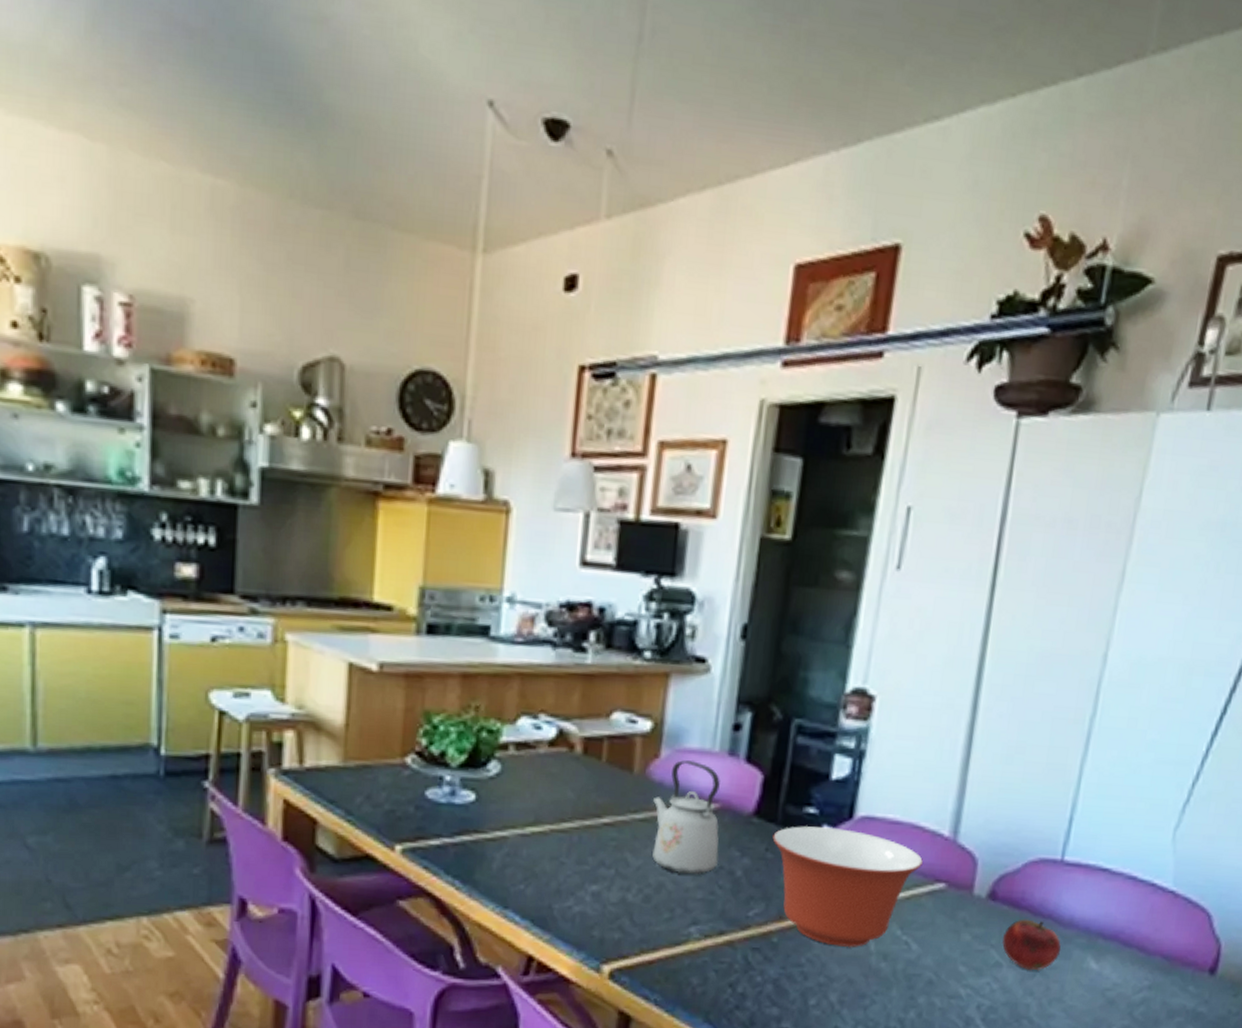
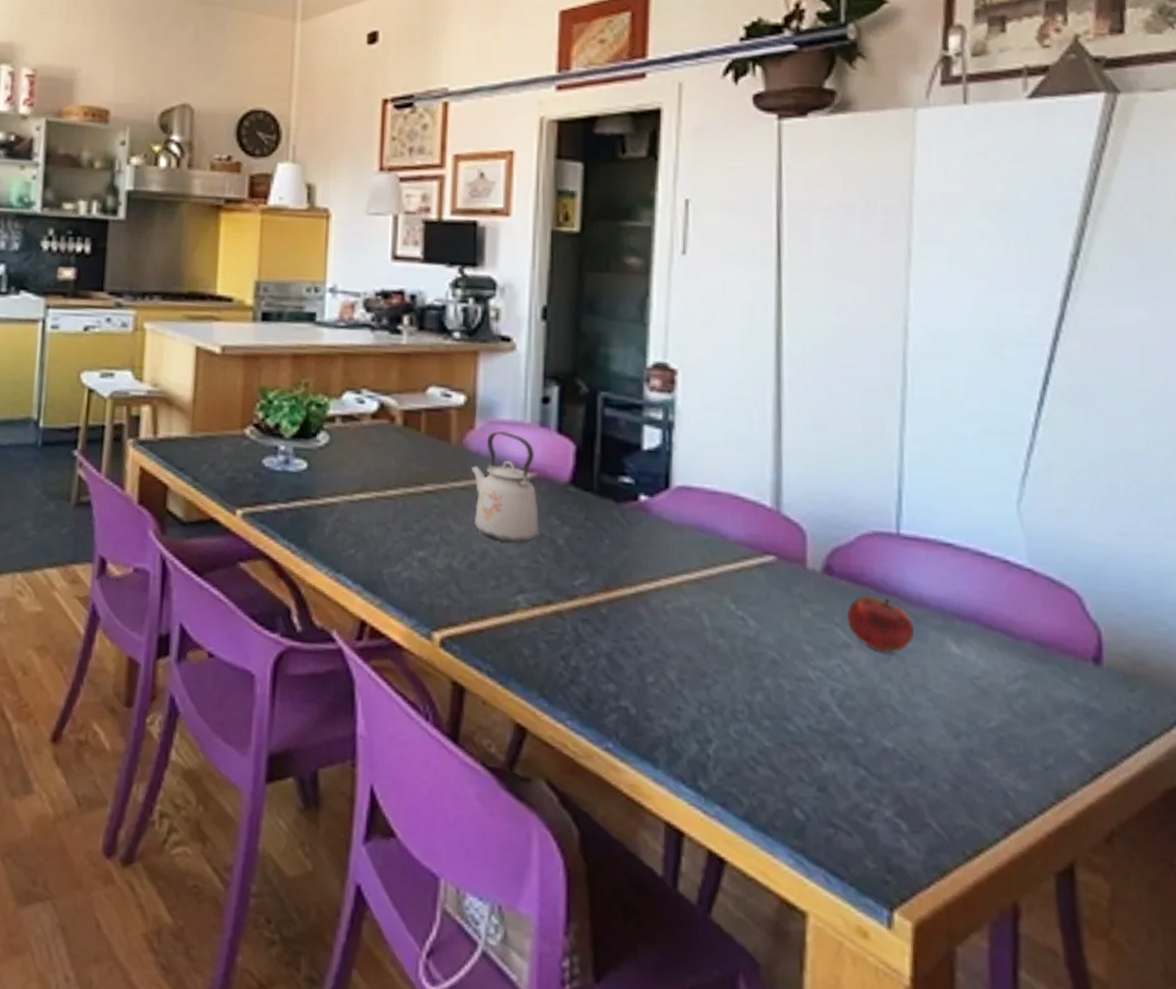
mixing bowl: present [772,826,923,947] -> none [591,495,748,621]

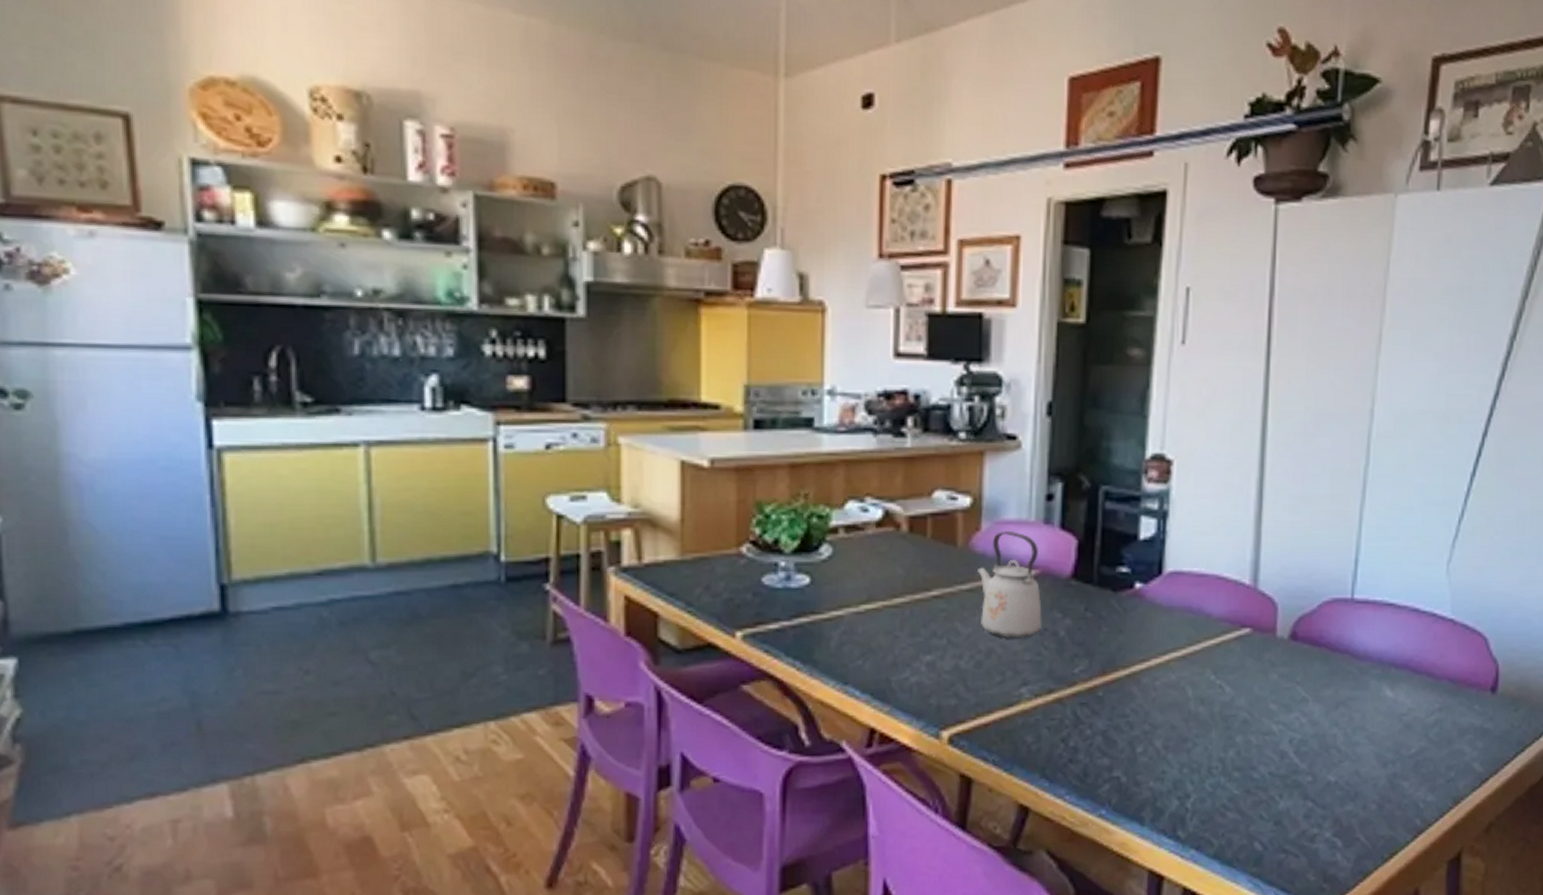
fruit: present [846,595,914,653] -> none [1306,655,1359,703]

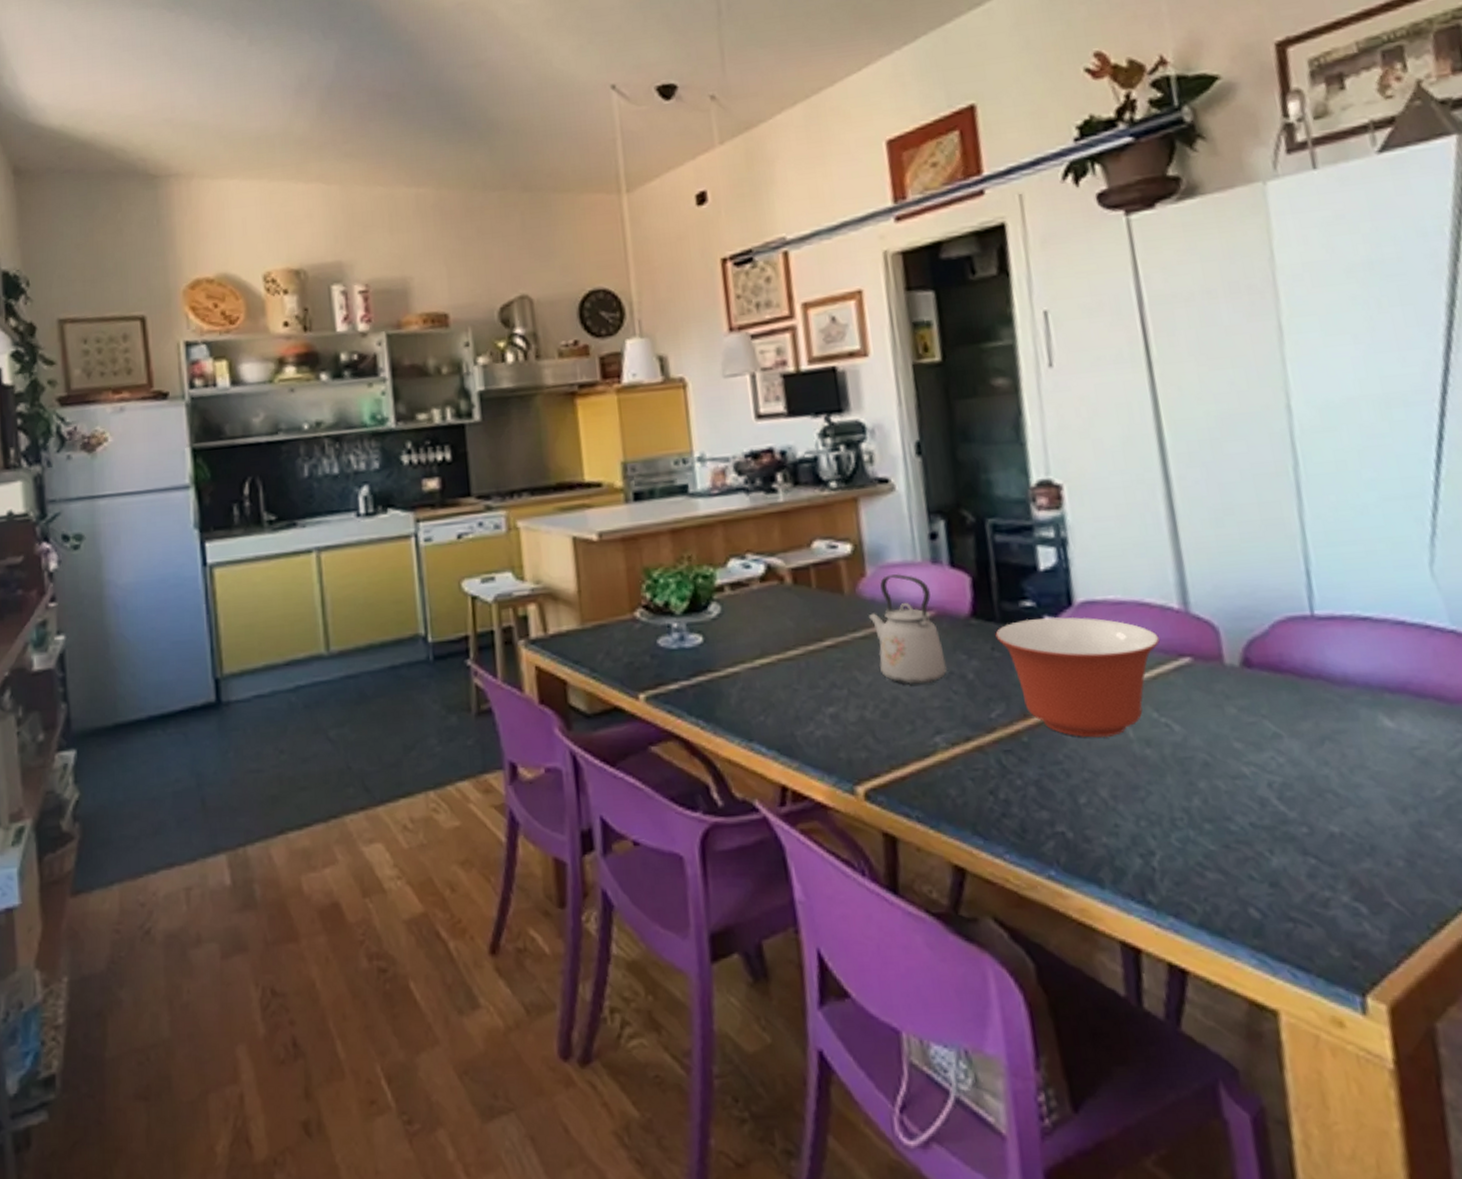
mixing bowl: none [1090,583,1228,695] -> present [995,616,1160,738]

